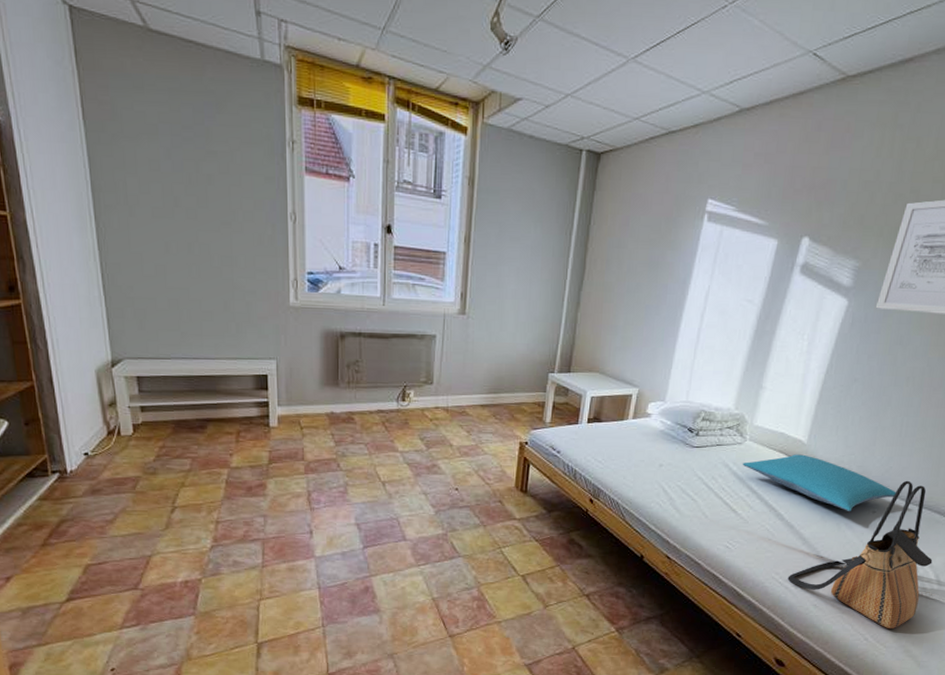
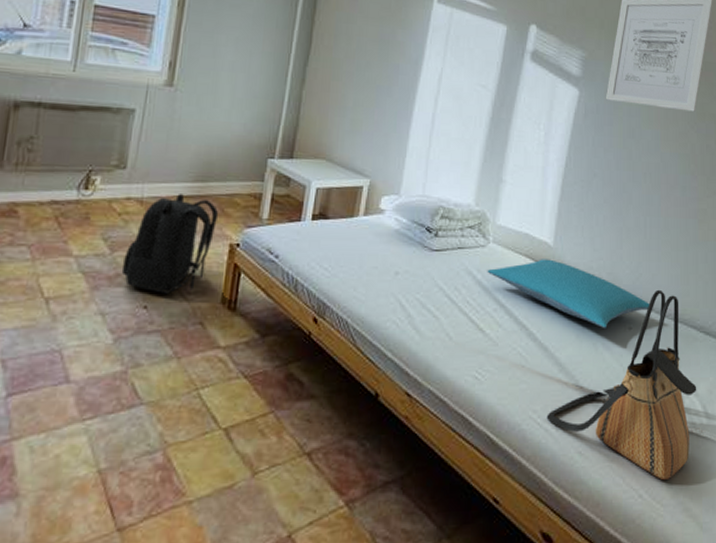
backpack: none [436,403,510,479] -> present [121,194,219,293]

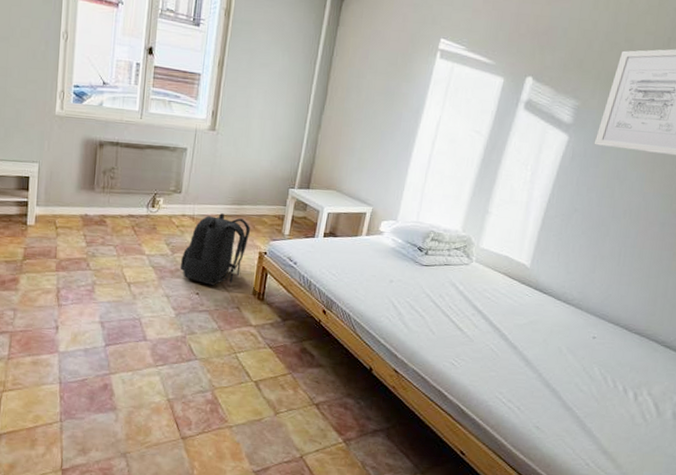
pillow: present [487,259,650,328] -> none [468,277,615,336]
tote bag: present [546,289,697,481] -> none [511,308,651,456]

